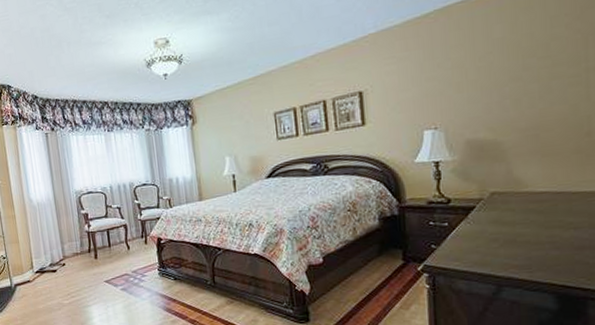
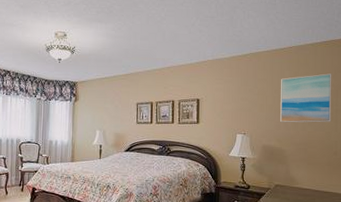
wall art: none [488,13,579,103] -> present [280,73,332,123]

